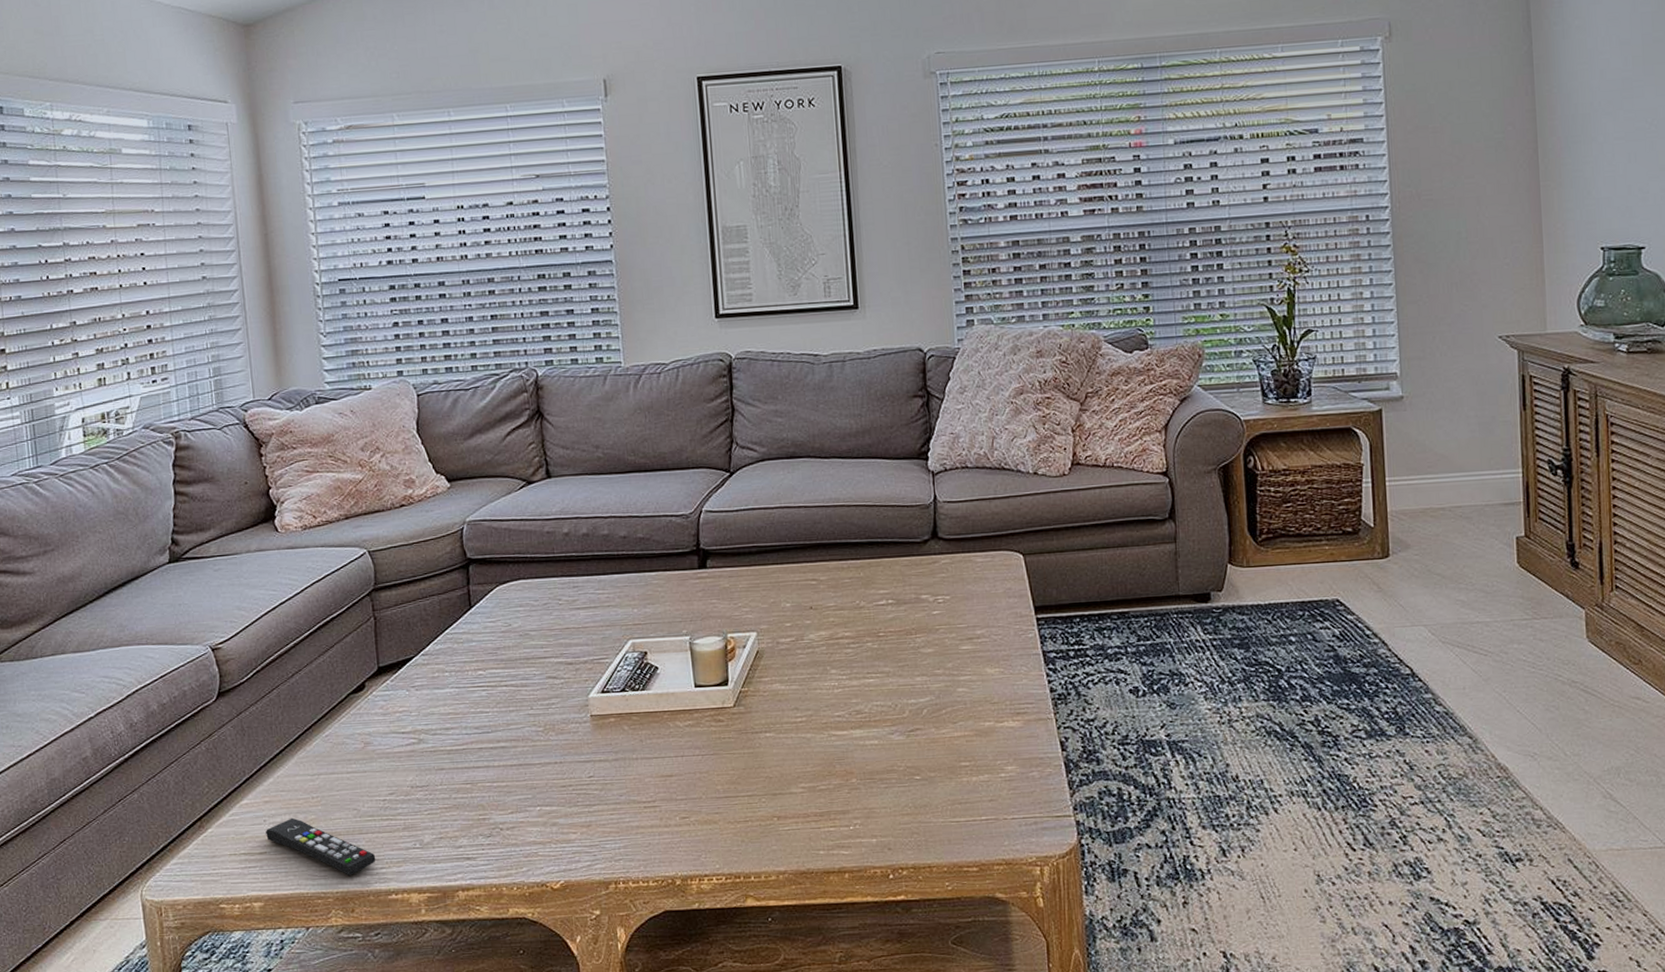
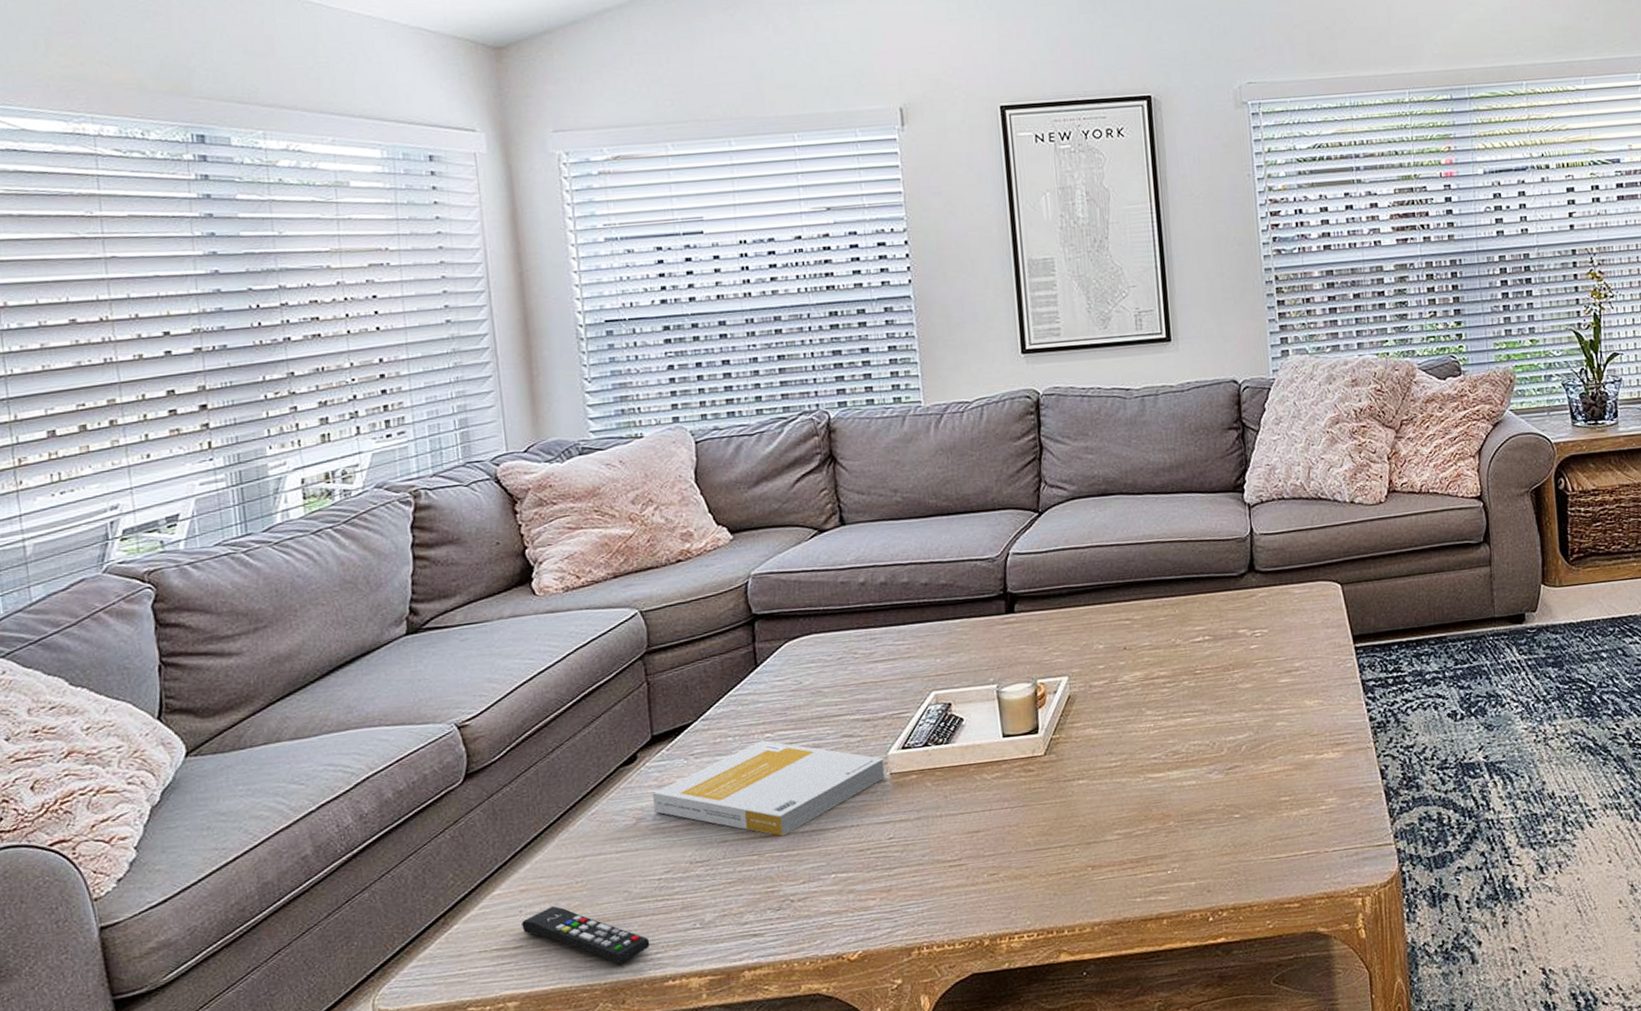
book: none [378,677,586,768] -> present [652,740,885,837]

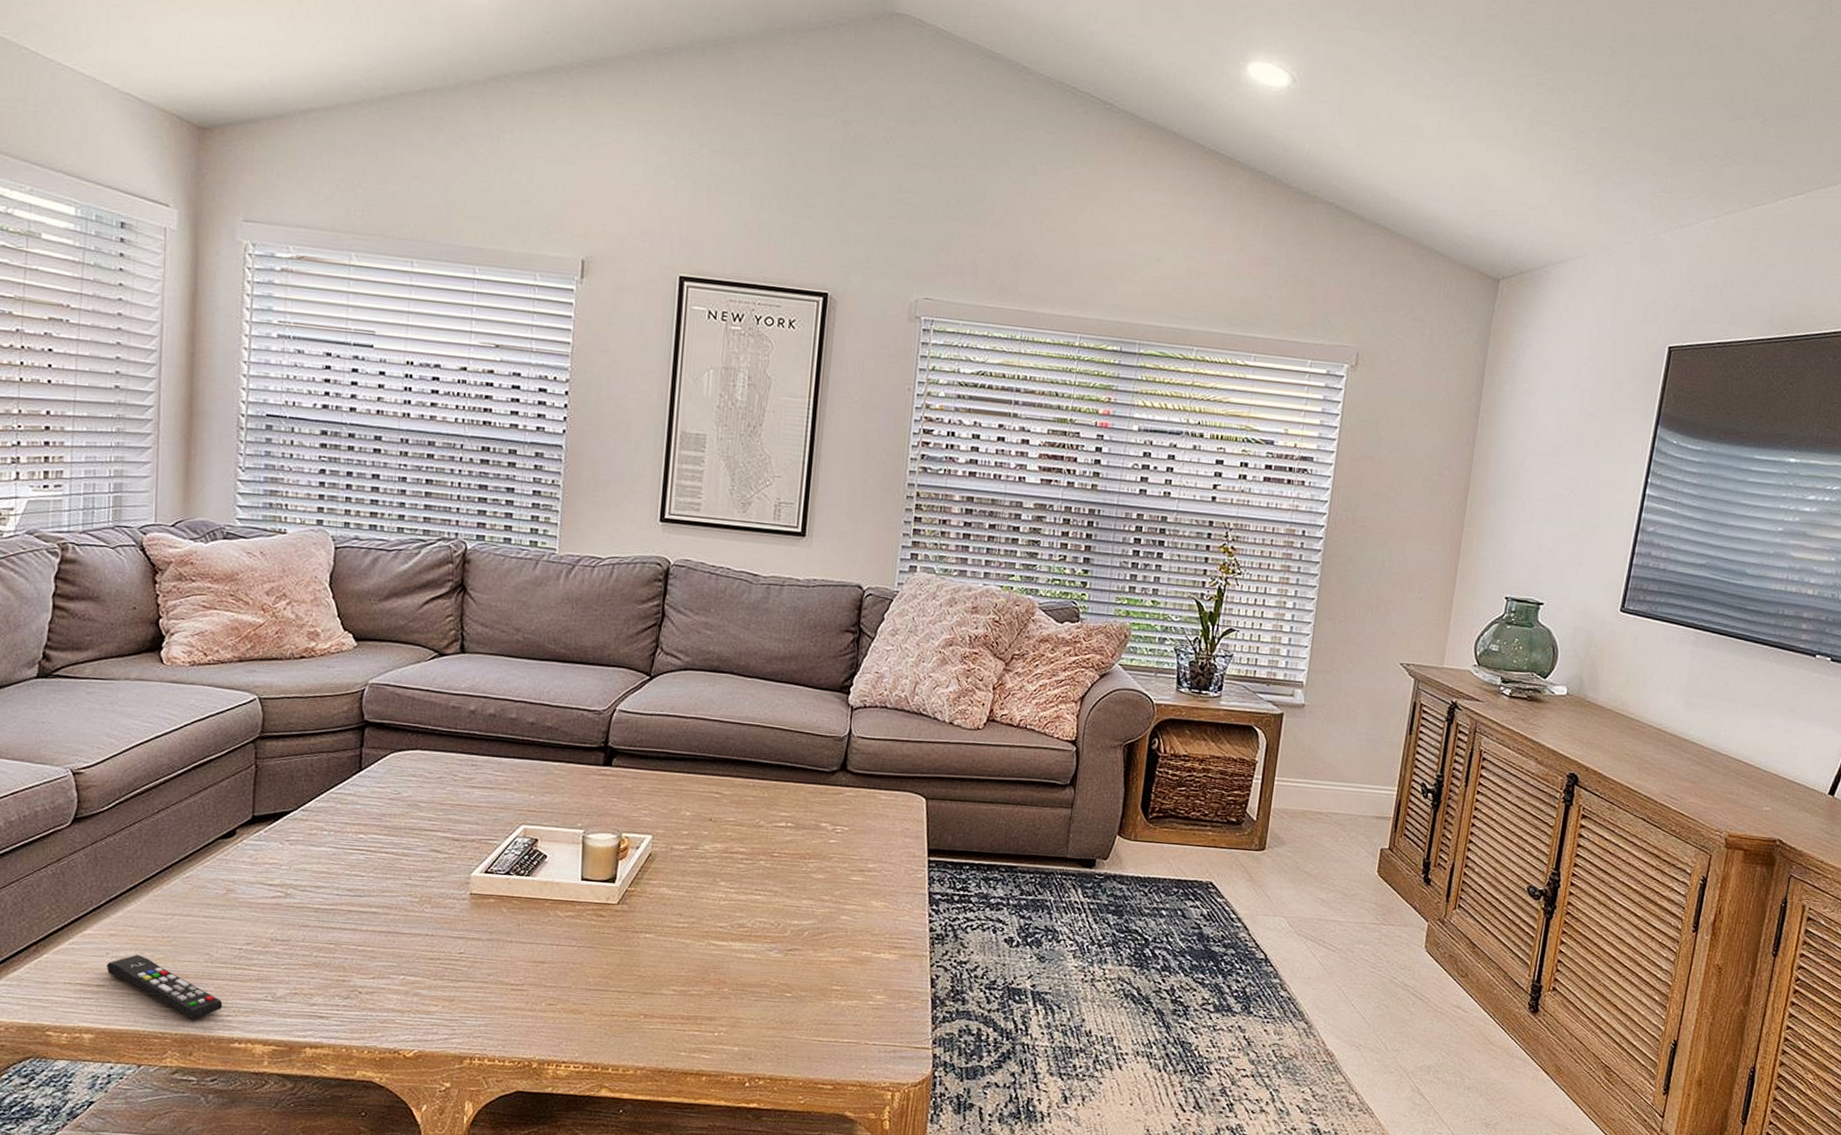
book: present [652,740,885,837] -> none [245,840,467,932]

